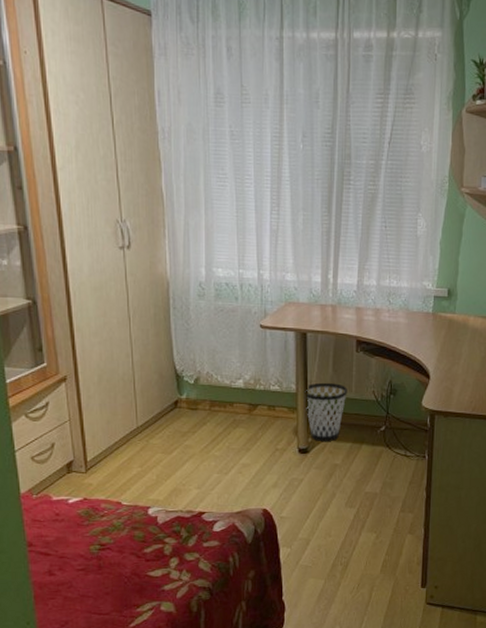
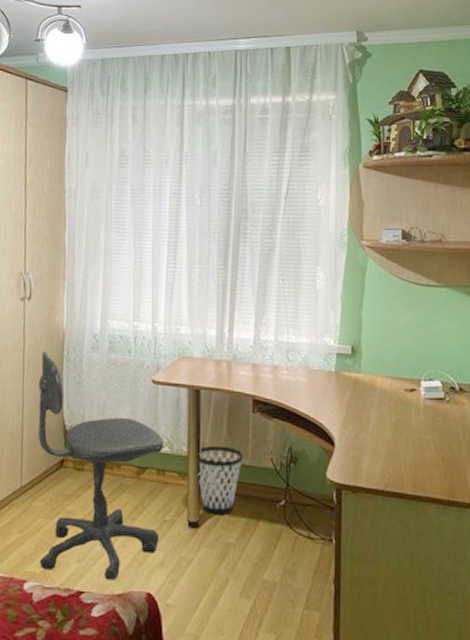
office chair: none [146,300,273,501] -> present [38,351,164,581]

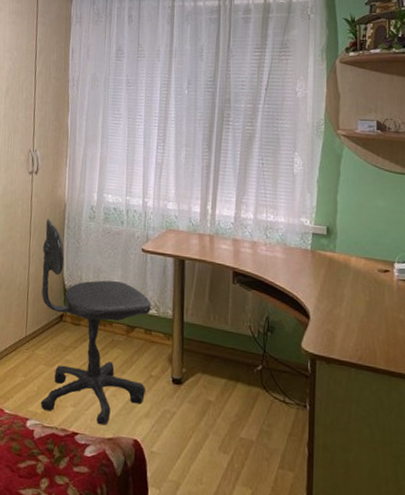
wastebasket: present [197,445,243,515] -> none [181,311,223,375]

